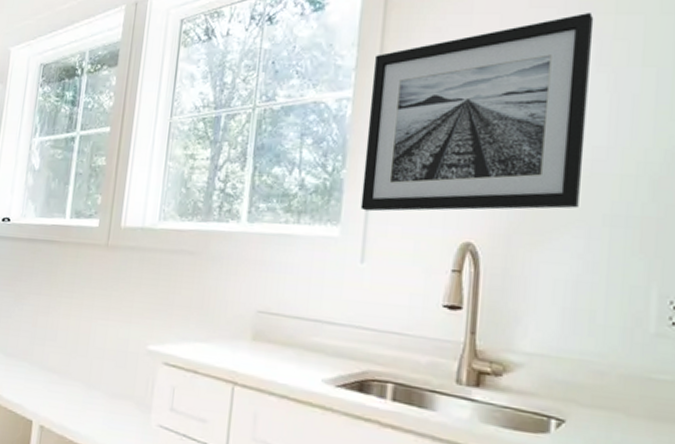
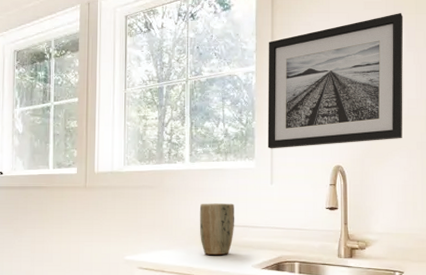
plant pot: none [251,281,304,359] -> present [199,203,235,255]

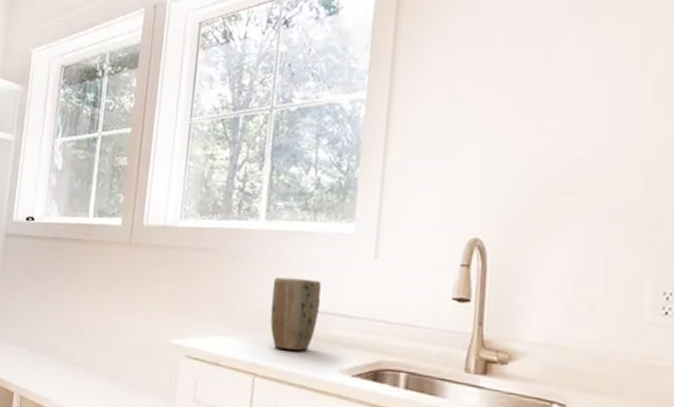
wall art: present [267,13,404,149] -> none [374,19,595,209]

